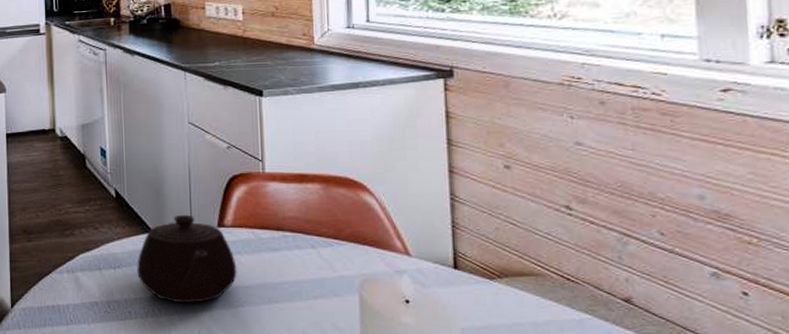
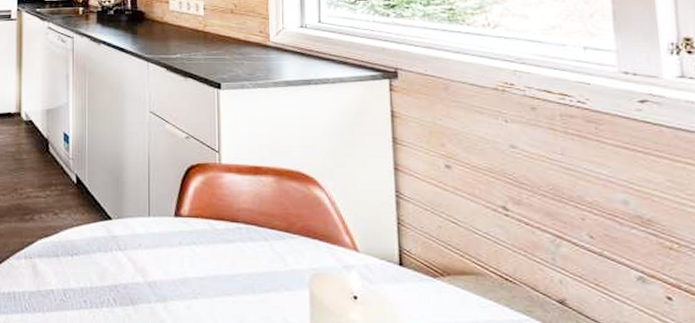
teapot: present [137,214,237,303] -> none [94,202,192,294]

